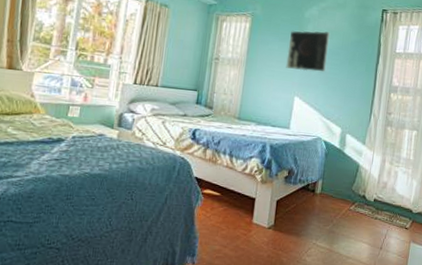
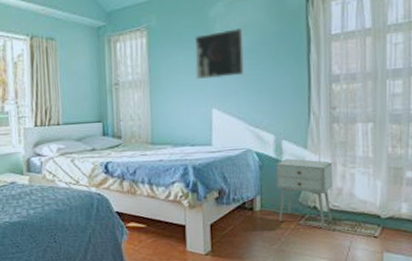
nightstand: none [334,150,383,217] -> present [276,158,333,230]

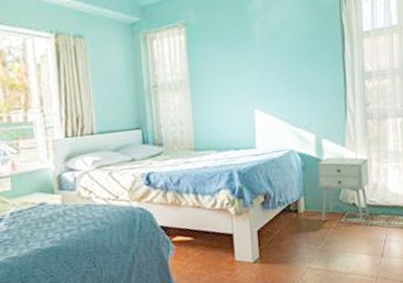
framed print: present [194,28,244,79] -> none [234,25,284,79]

